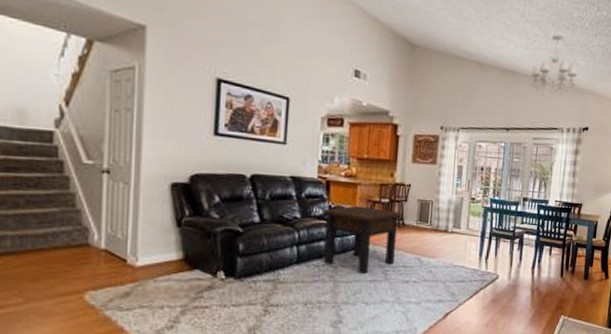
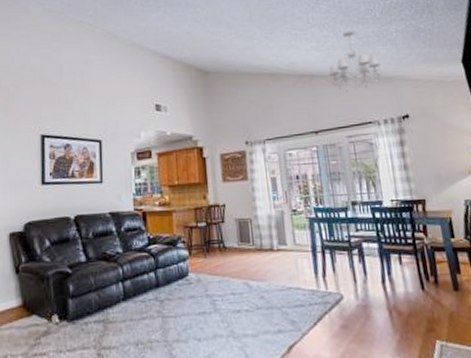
side table: present [321,206,403,274] -> none [141,233,222,306]

